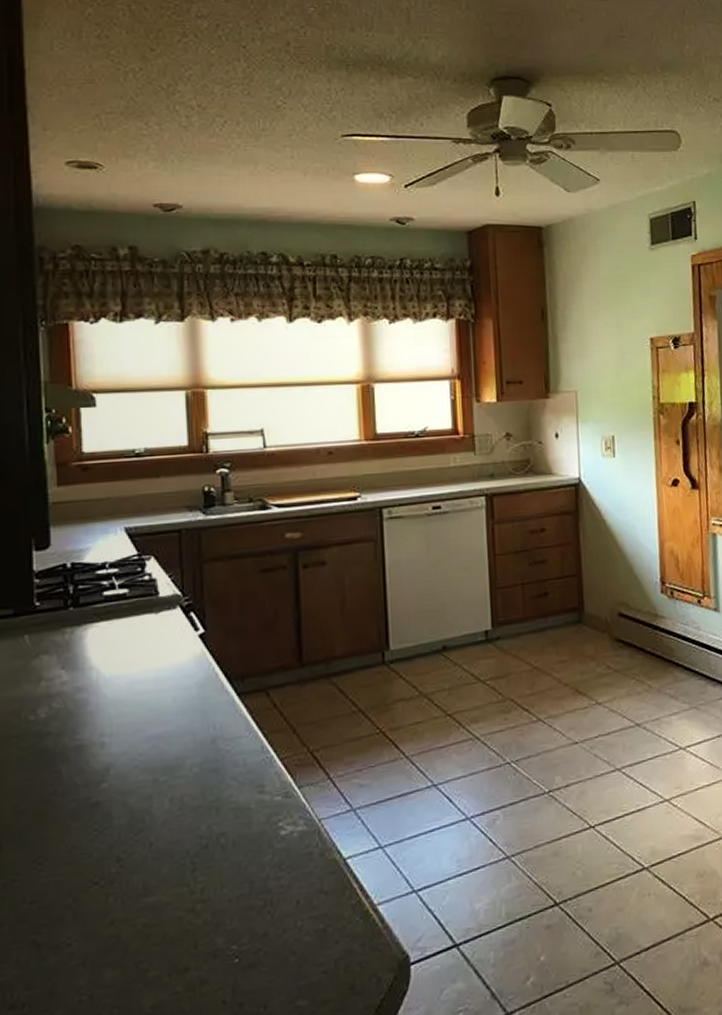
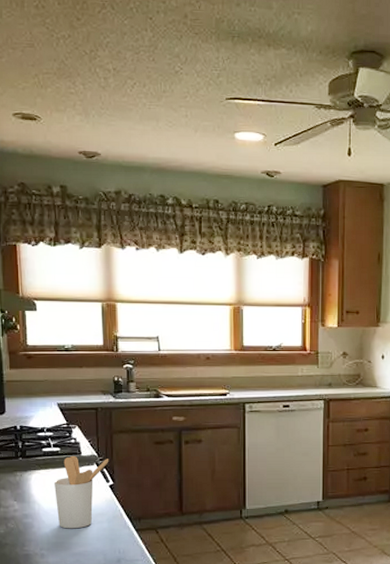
utensil holder: none [120,597,198,703] -> present [54,455,109,529]

